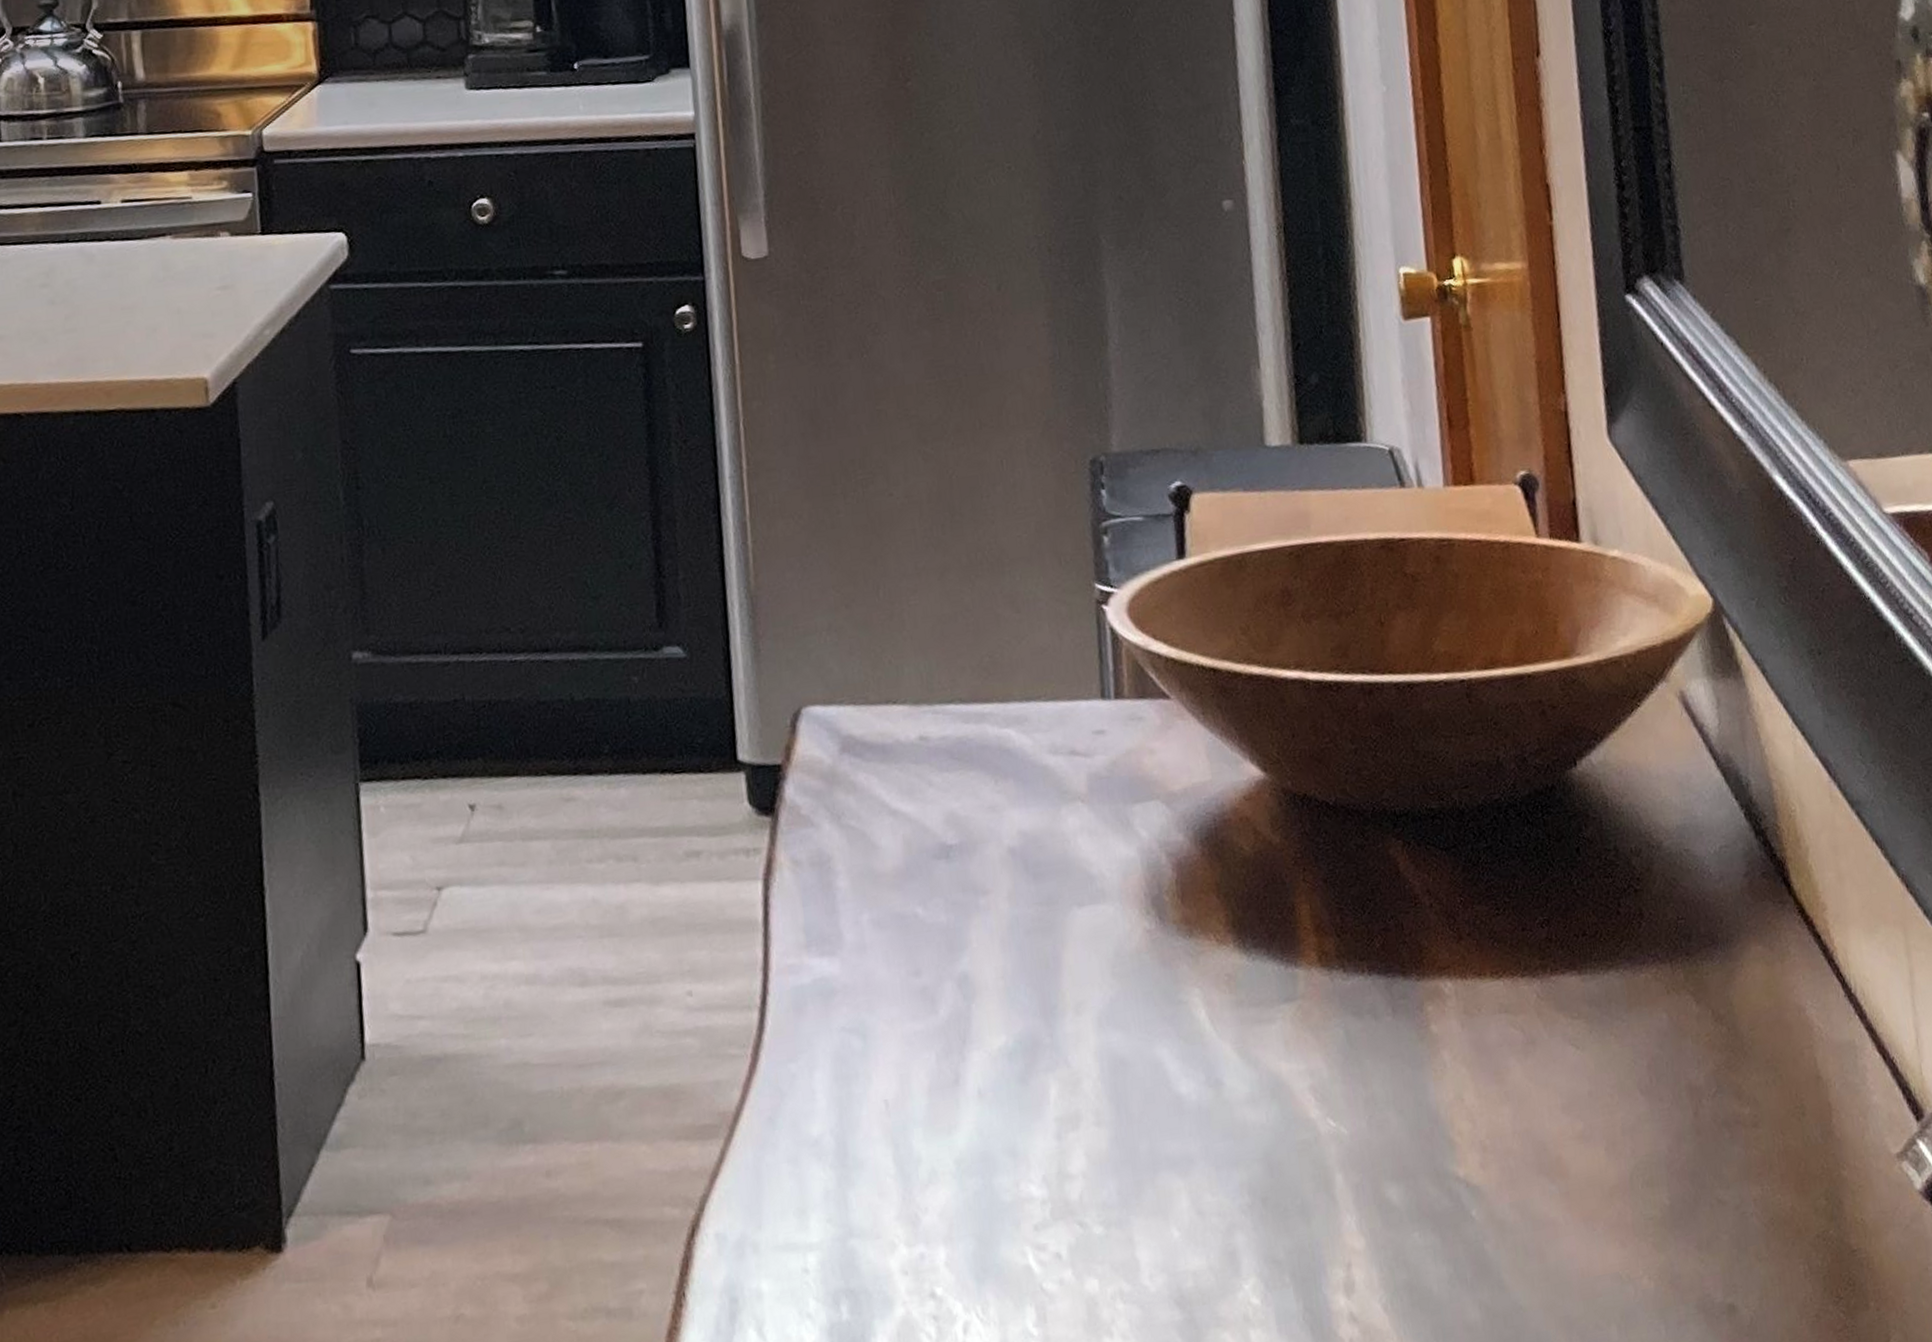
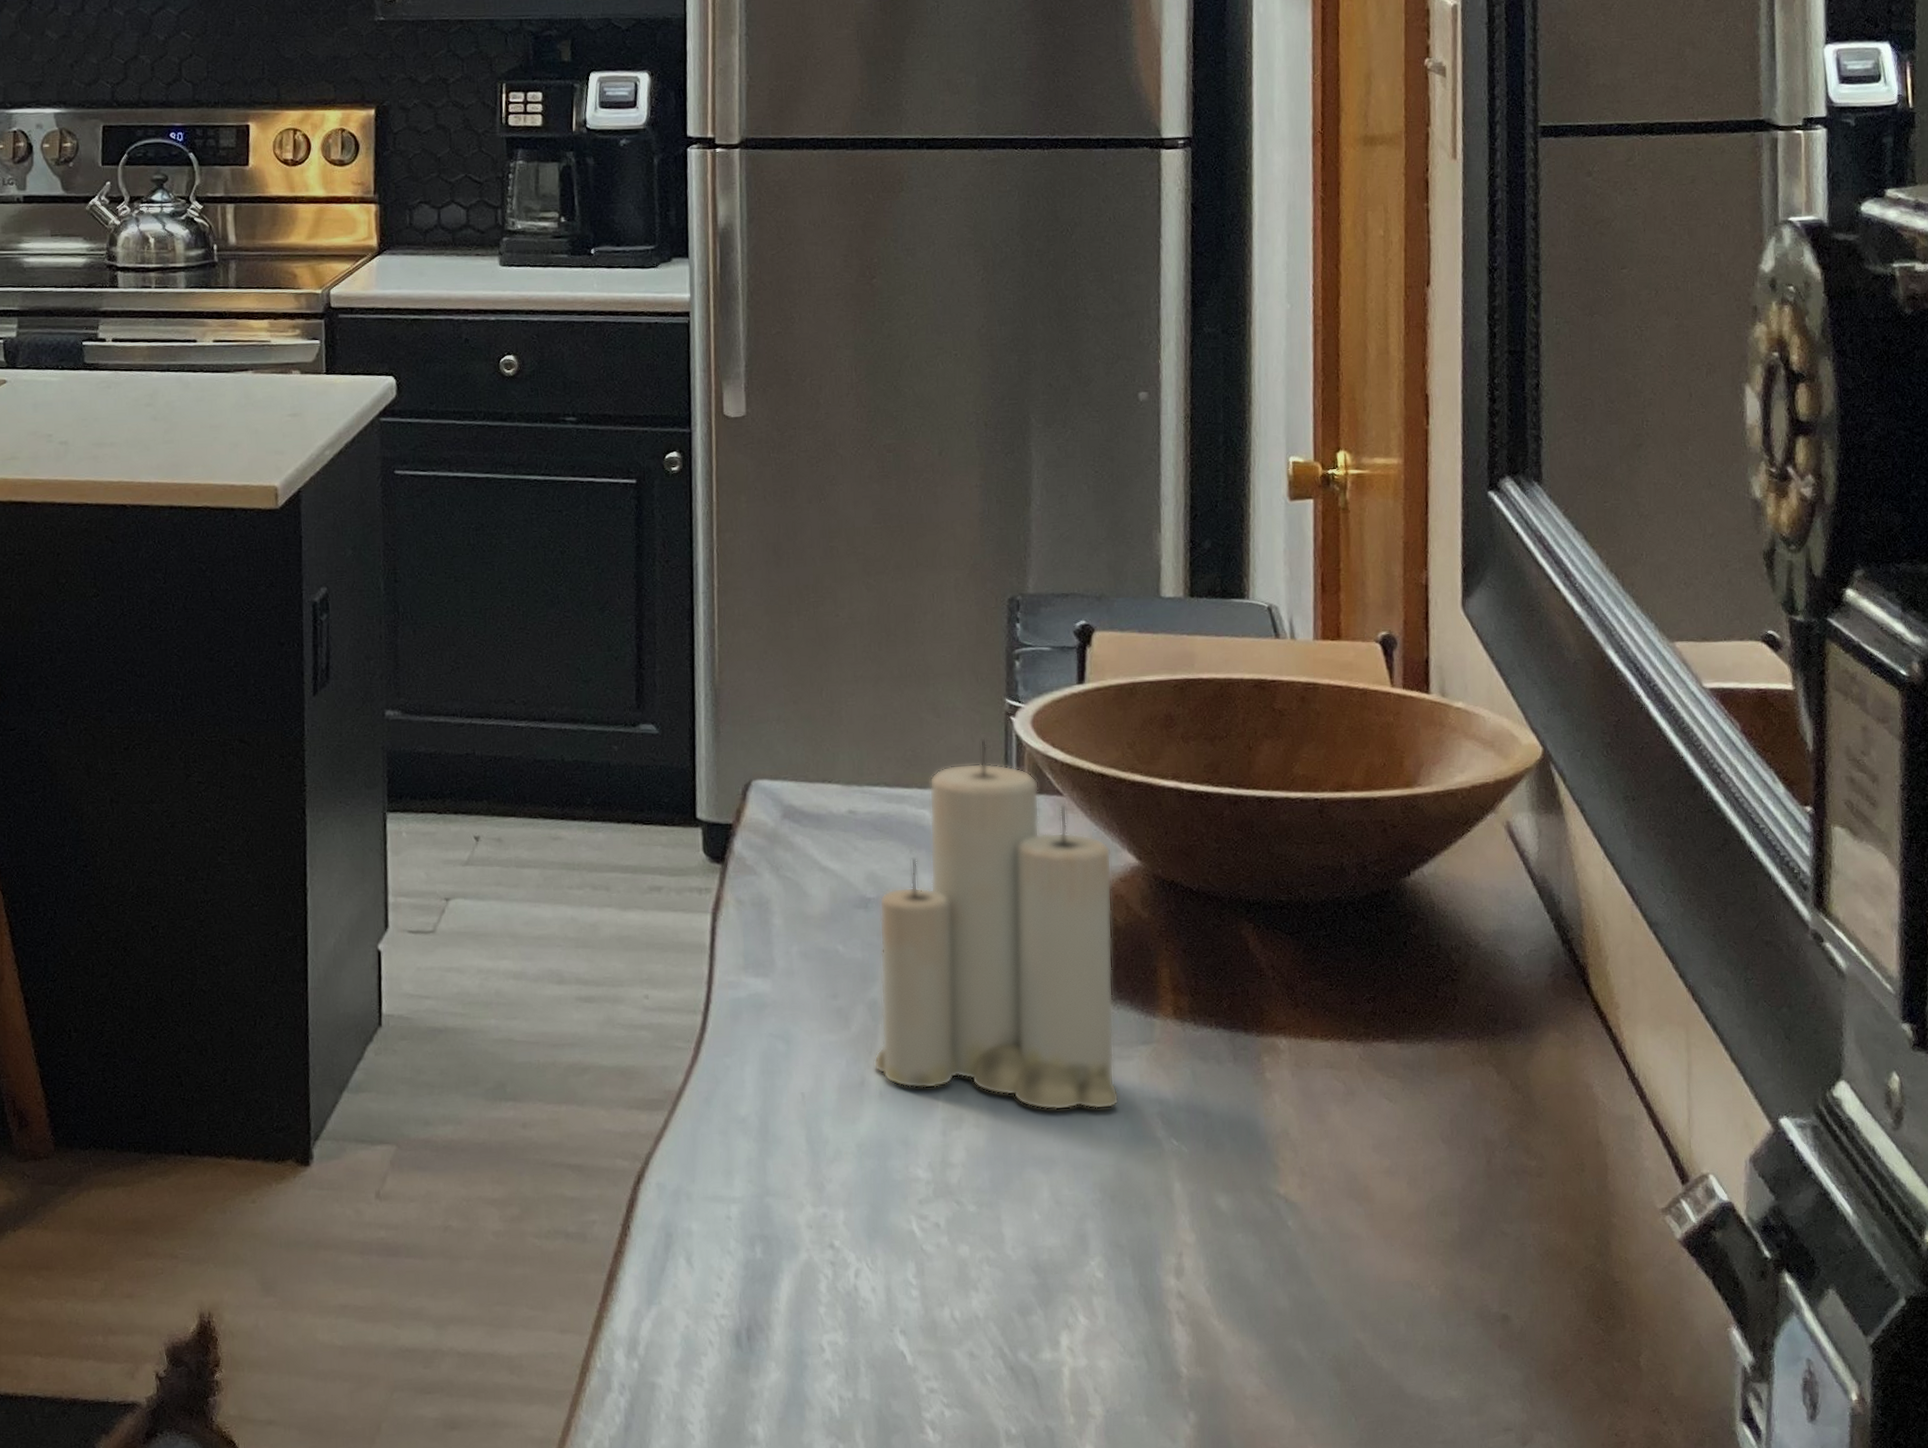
candle: none [962,635,1264,1096] -> present [873,739,1120,1111]

